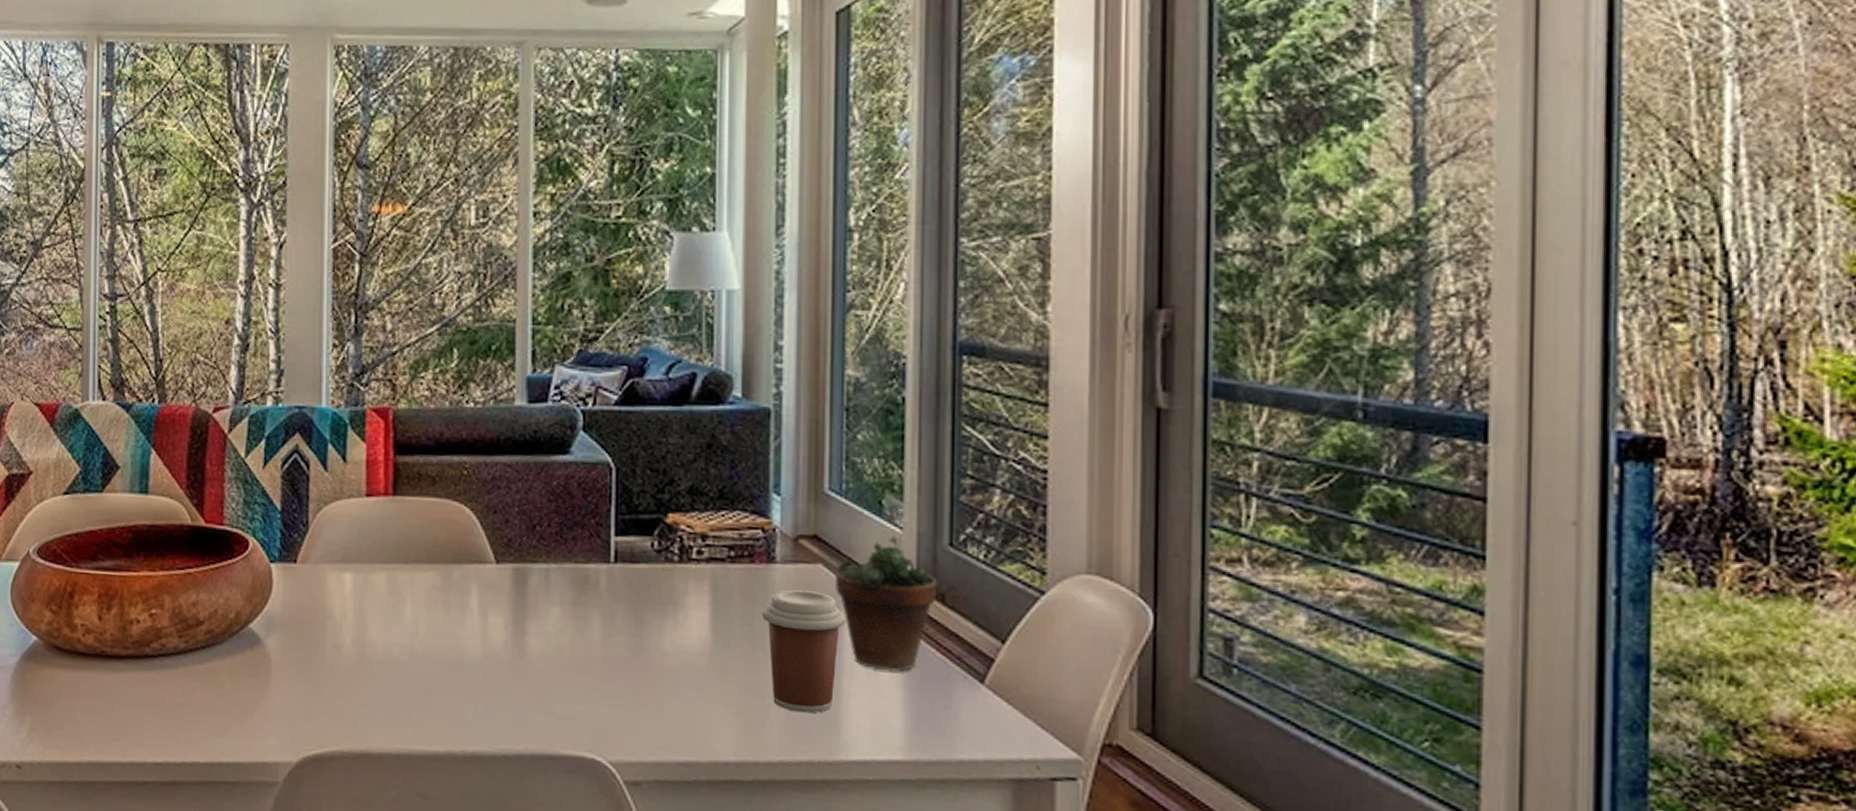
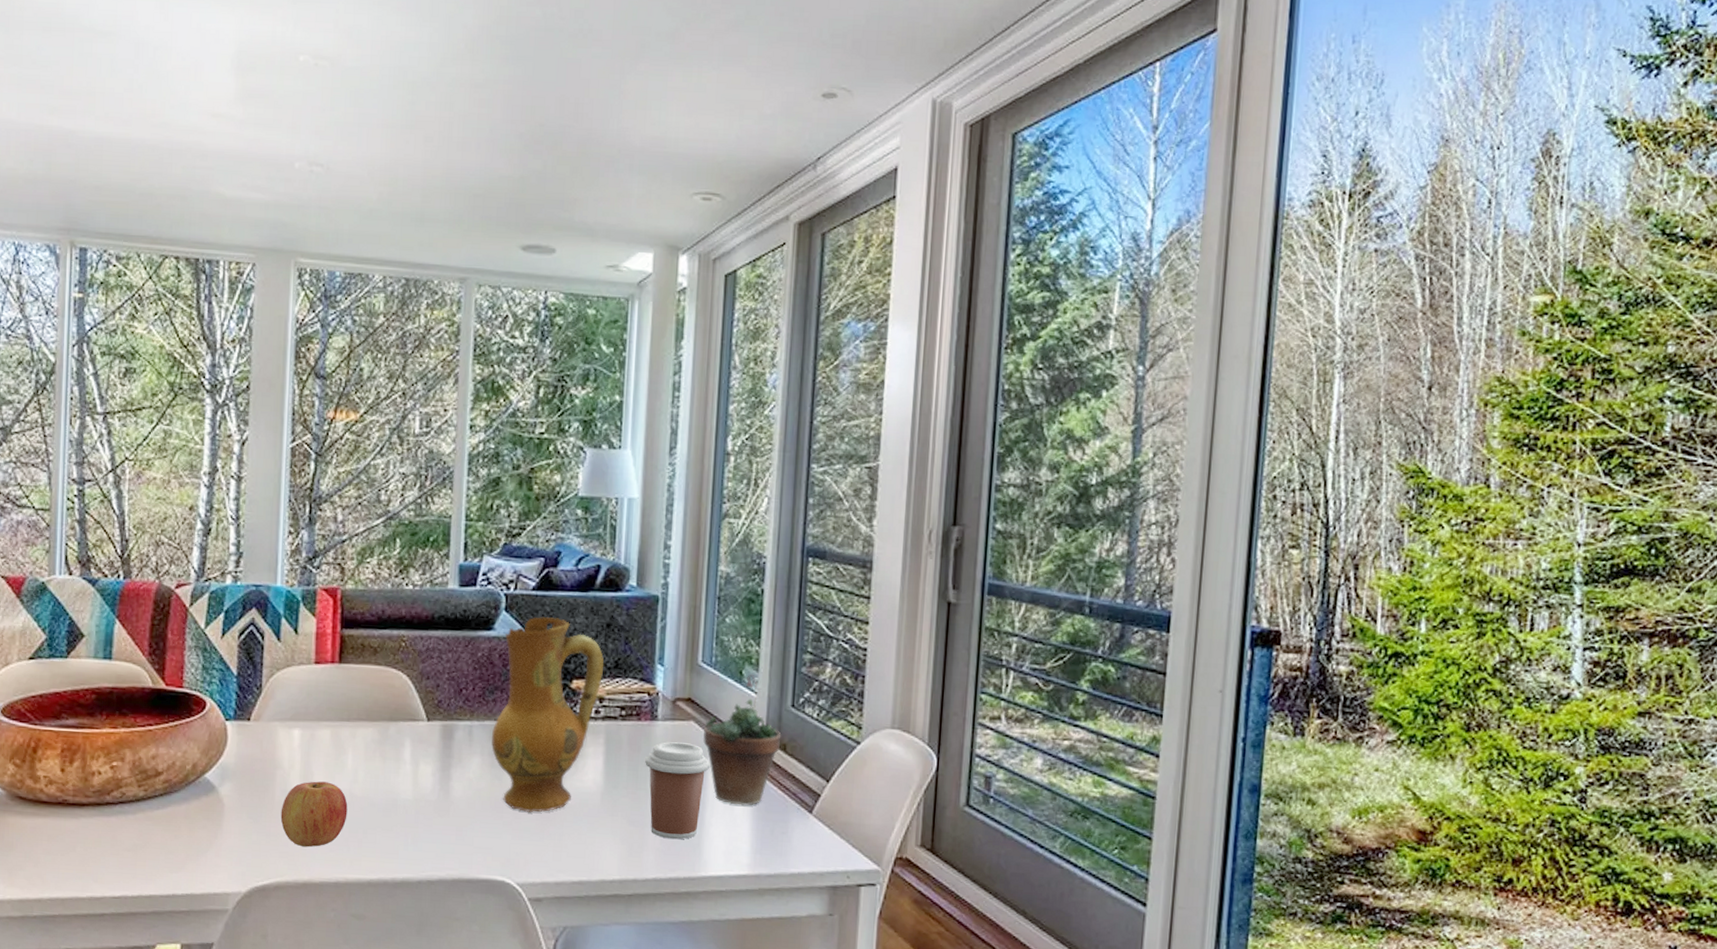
apple: none [333,633,408,712] -> present [280,781,348,848]
ceramic jug: none [573,437,706,676] -> present [491,617,605,813]

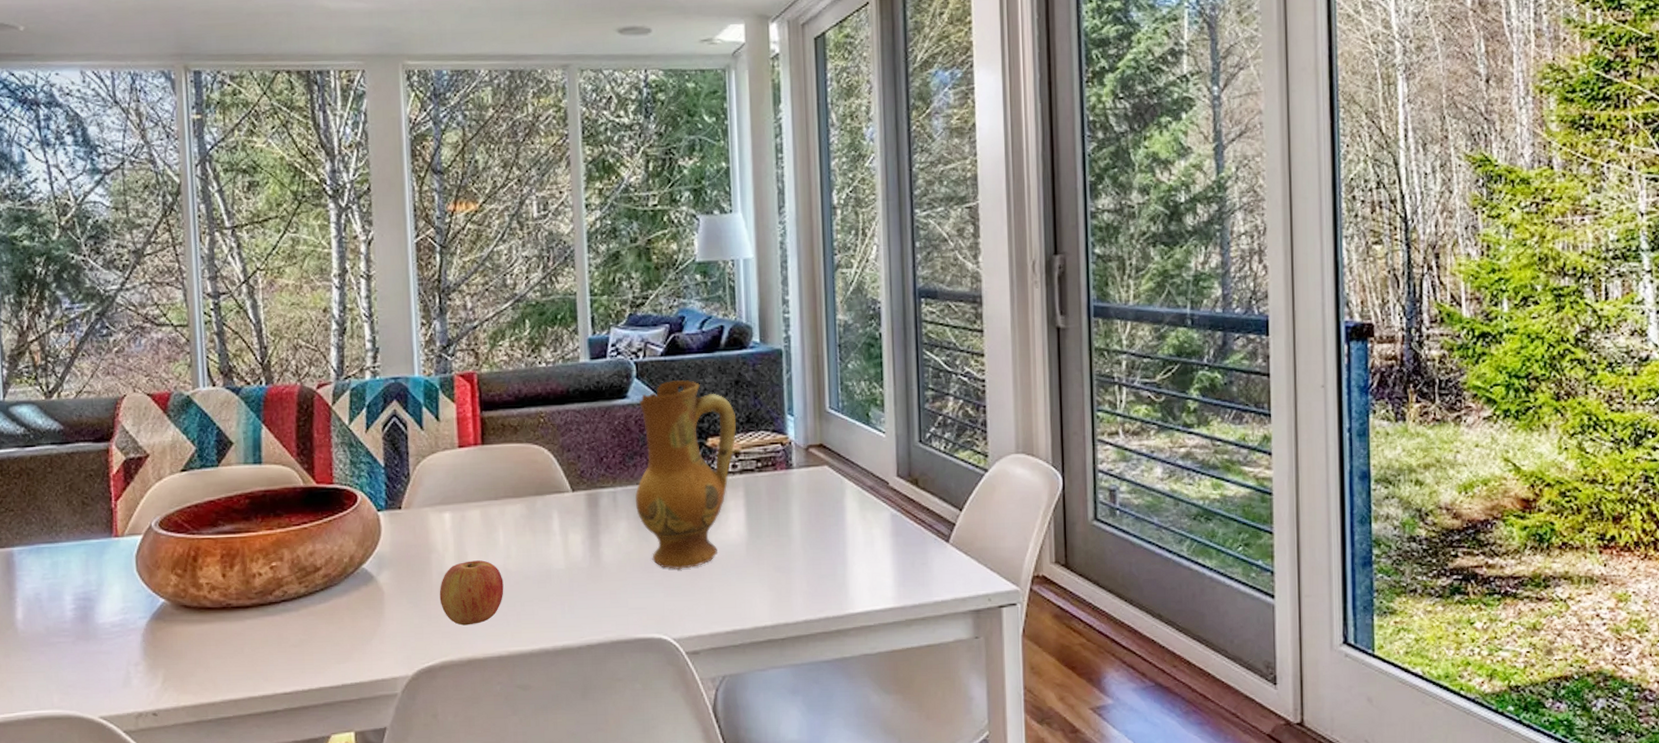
coffee cup: present [645,741,710,840] -> none [785,487,847,581]
succulent plant: present [702,674,782,806] -> none [837,415,913,542]

